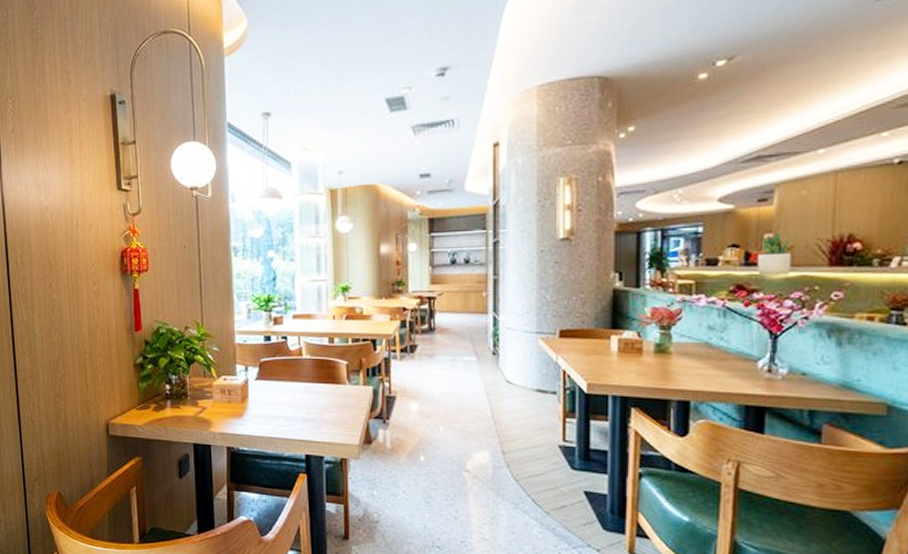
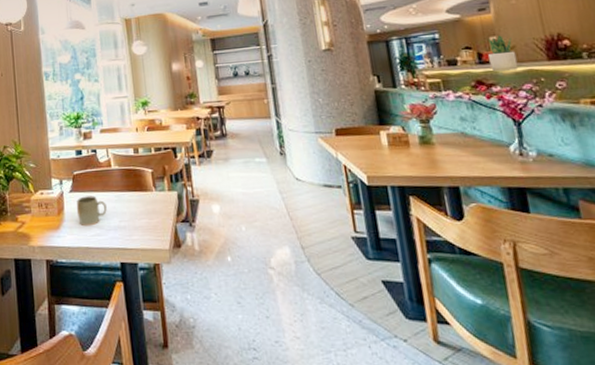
mug: none [261,385,295,416] -> present [76,196,107,227]

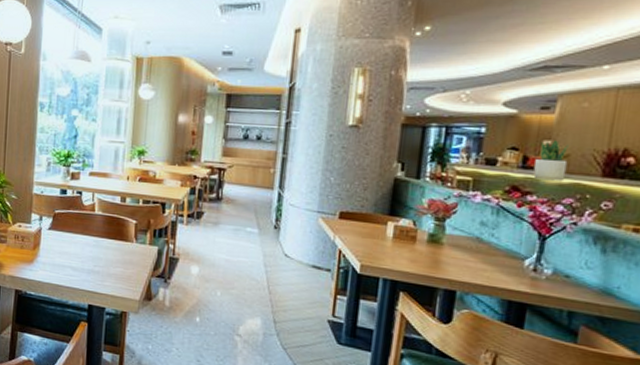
mug: present [76,196,107,227] -> none [52,236,84,266]

